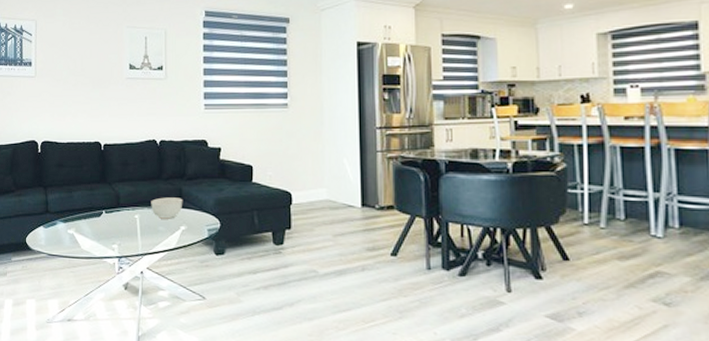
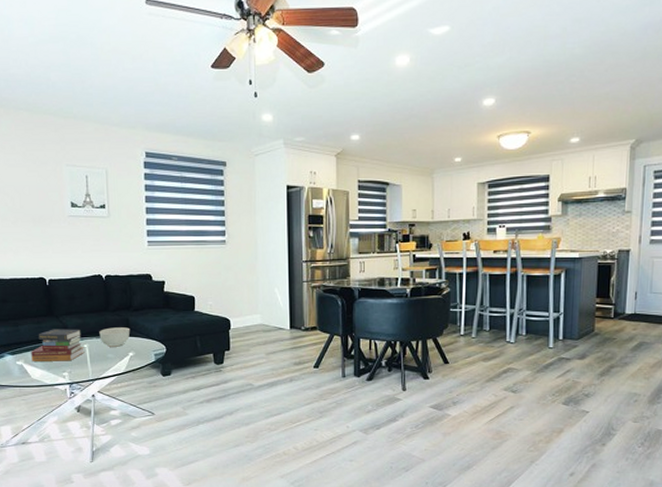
books: none [82,196,135,233] -> present [31,329,85,361]

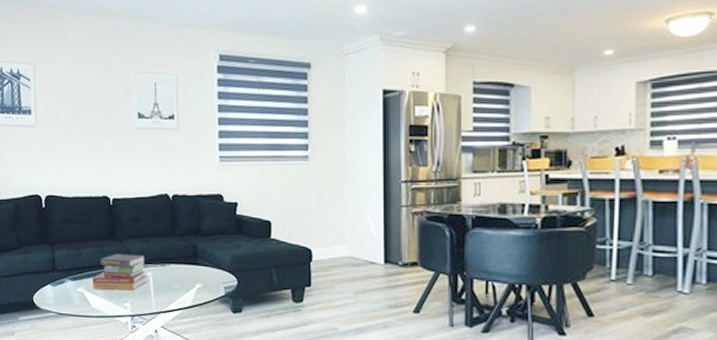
bowl: present [99,327,131,347] -> none [164,254,198,277]

